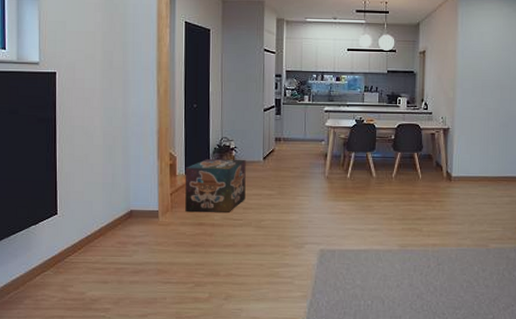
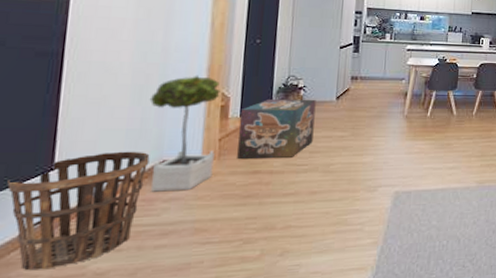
basket: none [29,201,121,293] -> present [7,151,150,271]
potted tree: none [117,137,169,237] -> present [149,75,221,192]

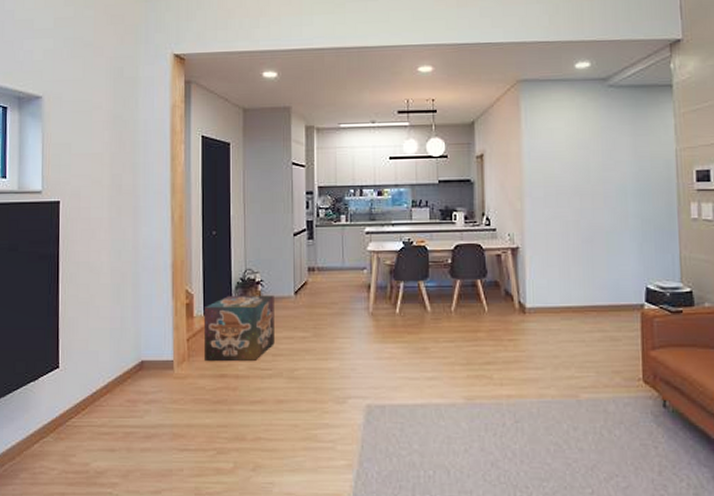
basket: present [7,151,150,271] -> none [28,350,131,464]
potted tree: present [149,75,221,192] -> none [126,271,185,393]

